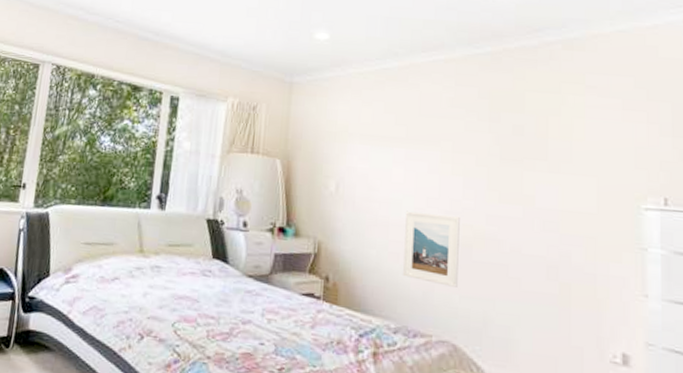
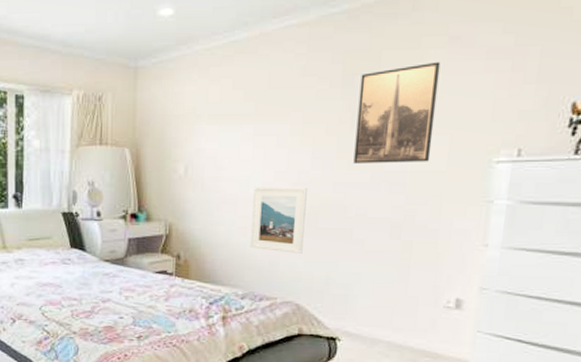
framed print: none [505,107,581,202] -> present [353,61,441,163]

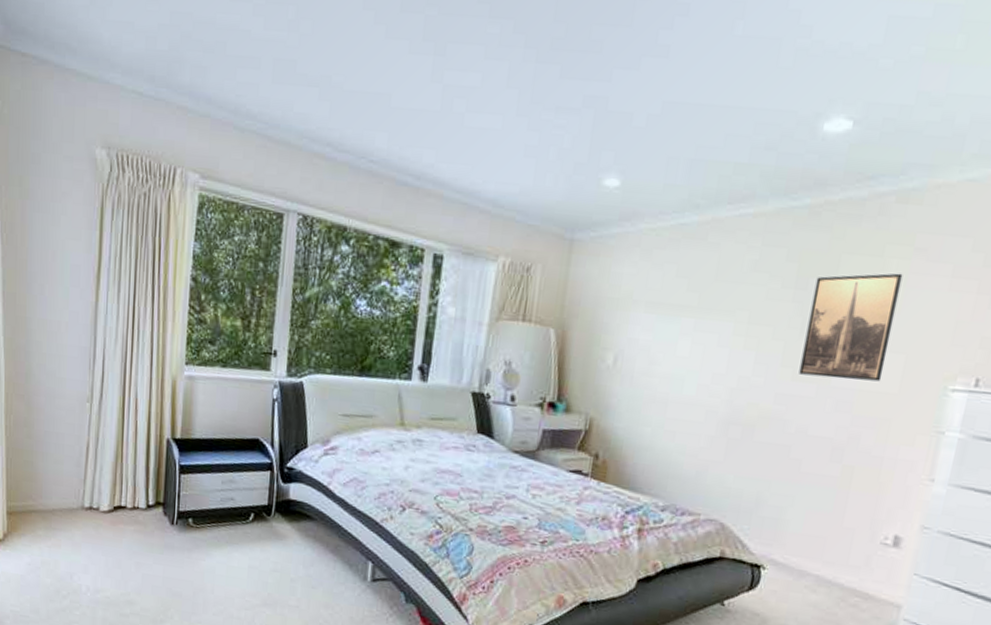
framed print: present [251,186,307,254] -> none [677,387,746,468]

